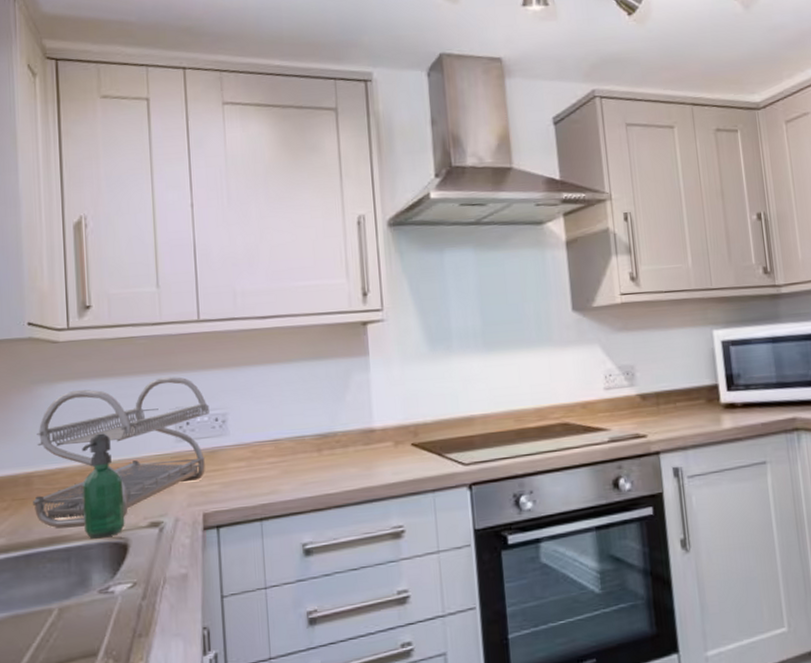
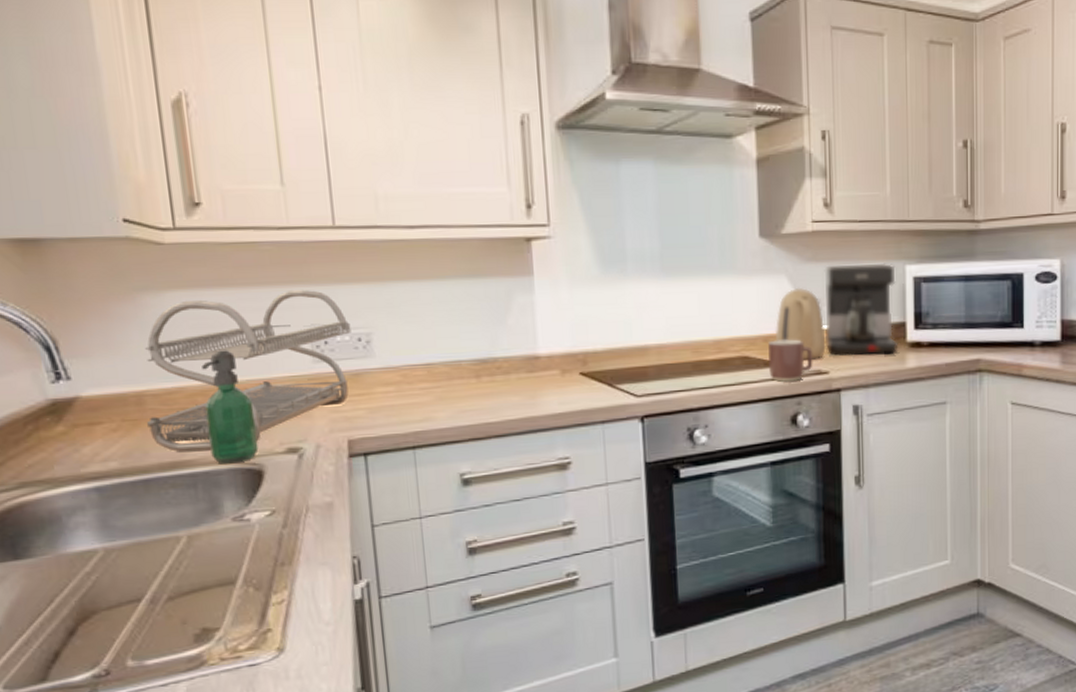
mug: none [586,405,631,447] -> present [768,339,813,382]
kettle: none [592,355,644,425] -> present [774,287,827,360]
coffee maker: none [635,329,712,420] -> present [824,263,897,356]

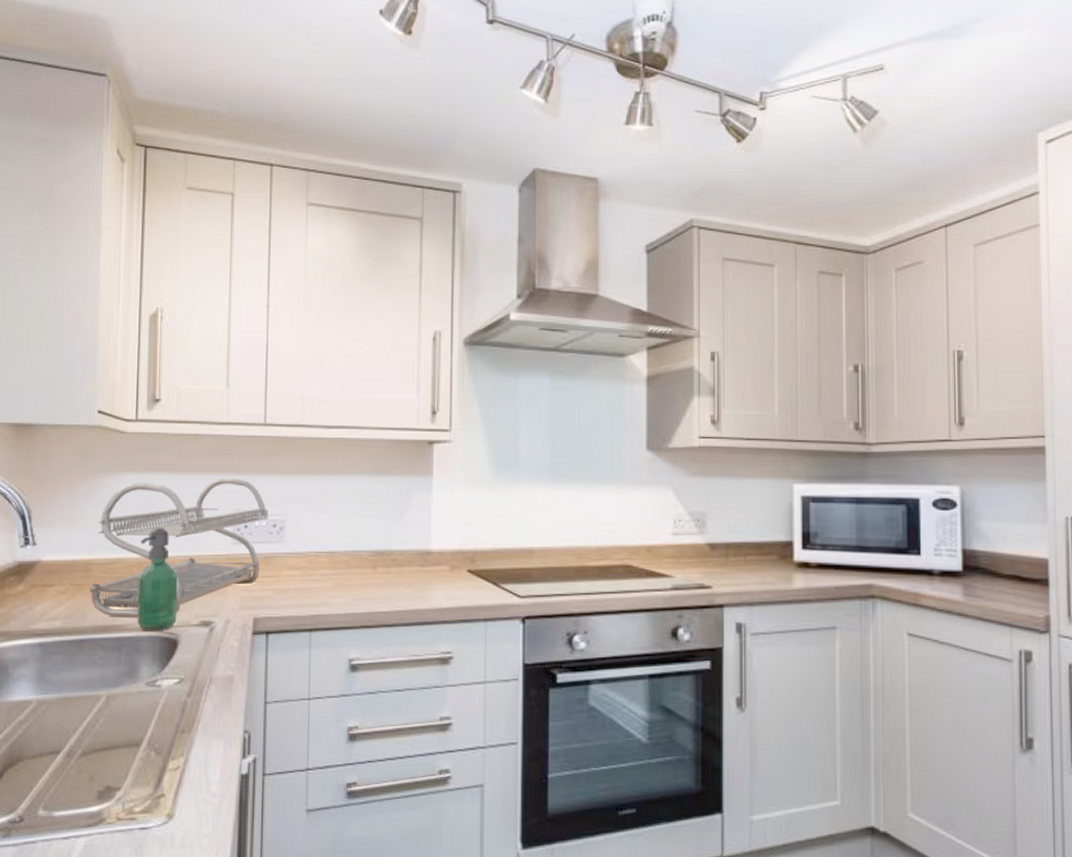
mug: present [768,339,813,382] -> none [651,551,696,593]
kettle: present [774,287,827,360] -> none [658,500,711,573]
coffee maker: present [824,263,897,356] -> none [708,480,784,573]

